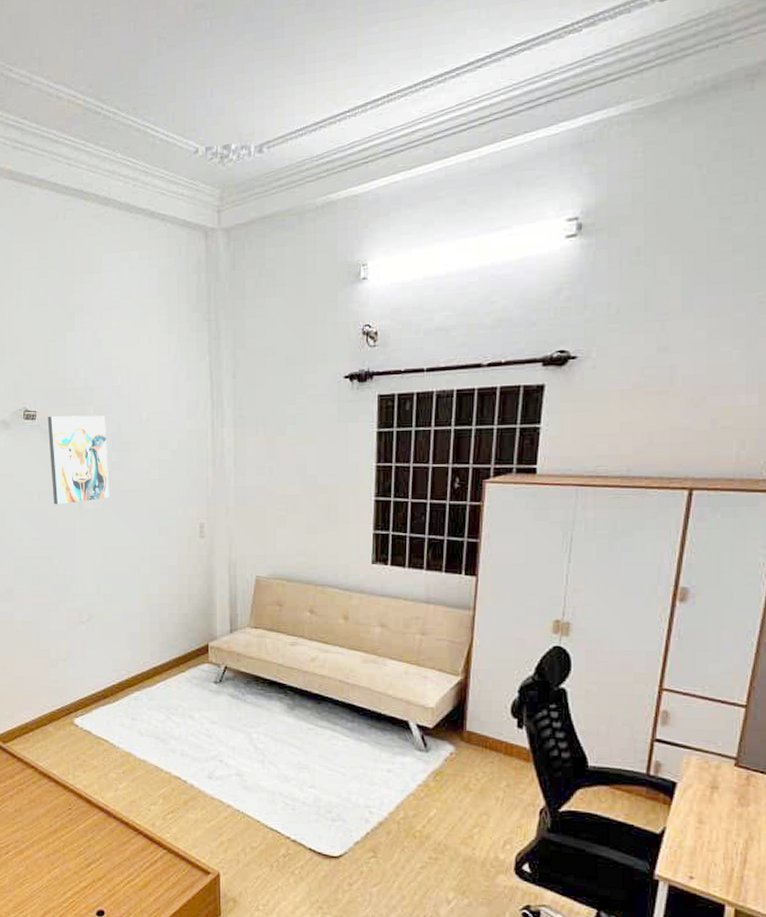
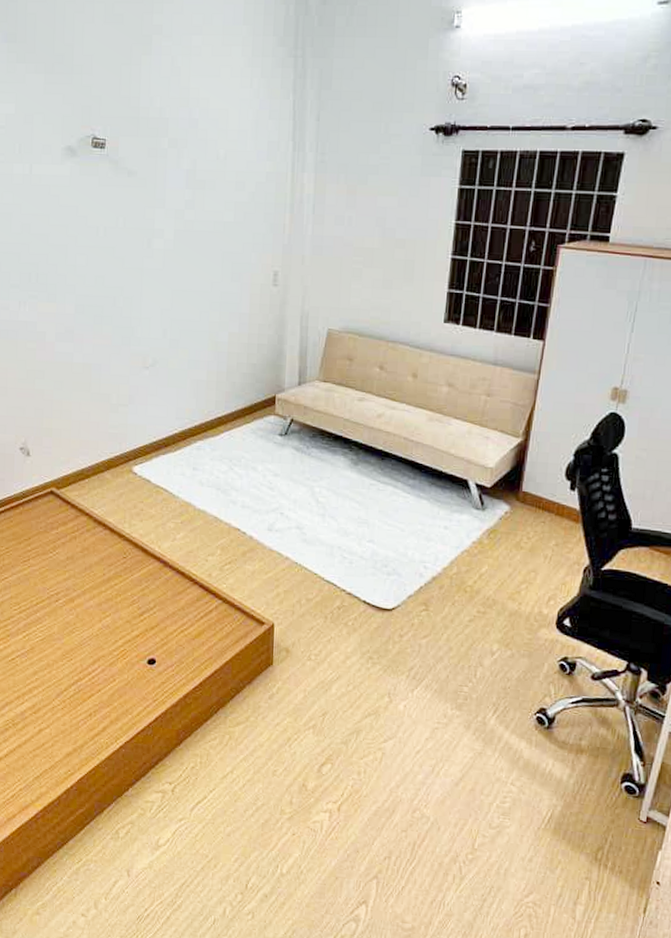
wall art: present [47,415,110,505] -> none [117,145,181,242]

